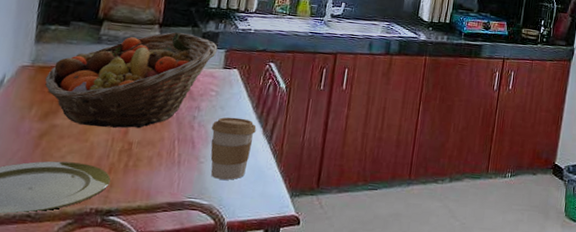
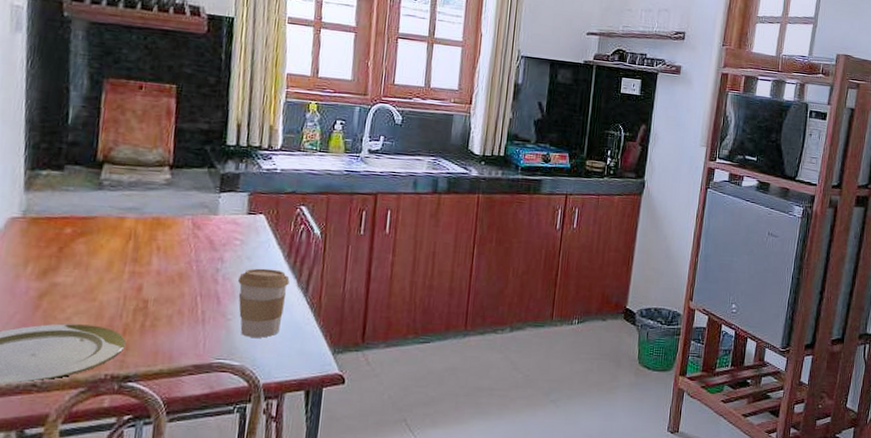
fruit basket: present [45,32,218,129] -> none [40,174,239,285]

